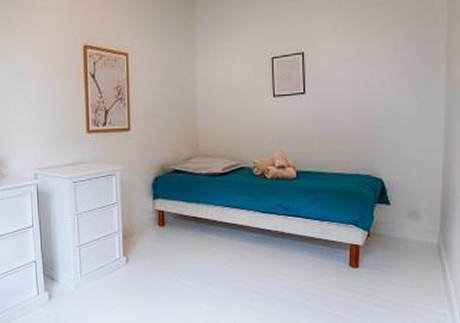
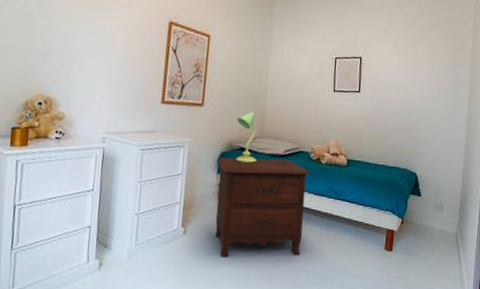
nightstand: none [151,178,256,284] -> present [215,157,312,258]
table lamp: none [167,130,194,186] -> present [236,112,257,164]

